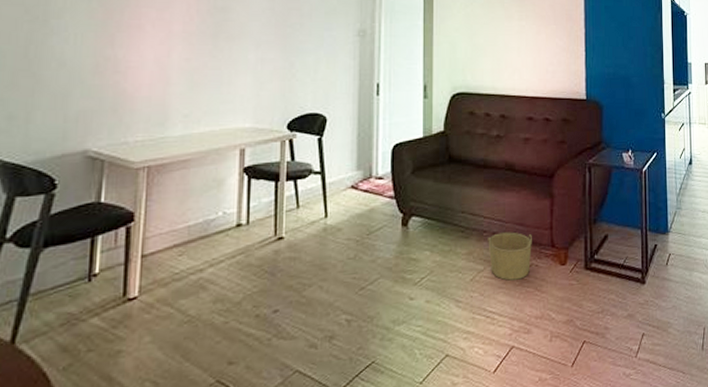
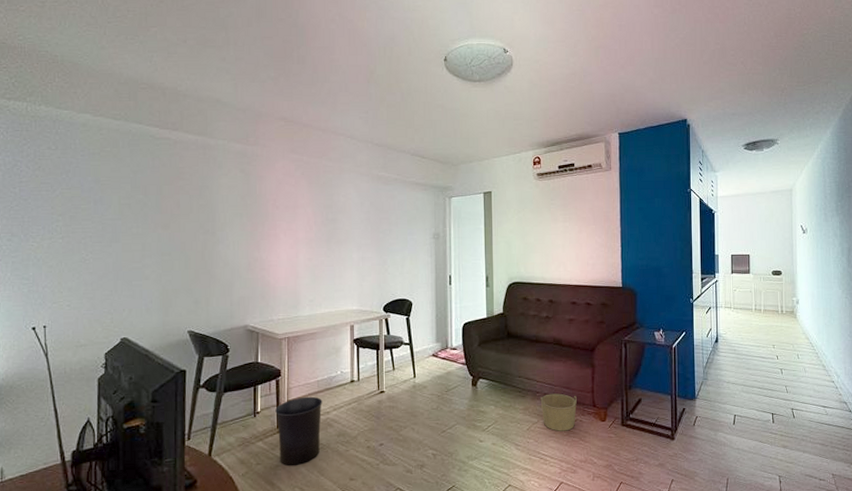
waste bin: none [122,248,194,350] -> present [275,396,322,466]

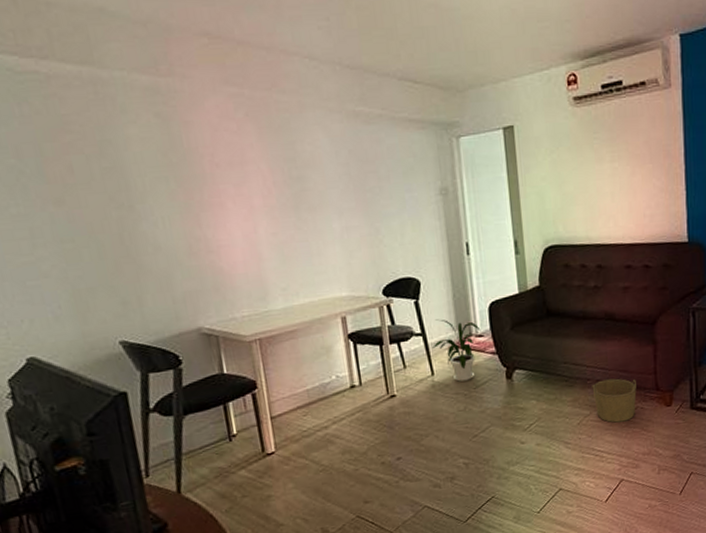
waste bin: present [275,396,322,466] -> none [256,409,322,495]
house plant: none [417,333,455,385] -> present [432,319,481,382]

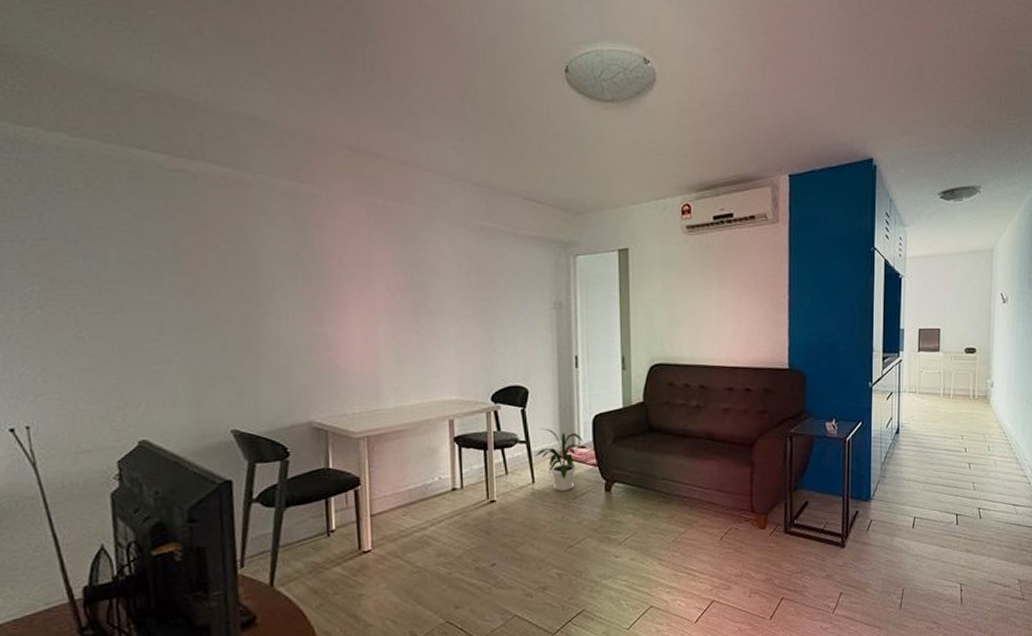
basket: present [592,378,637,423] -> none [688,497,732,542]

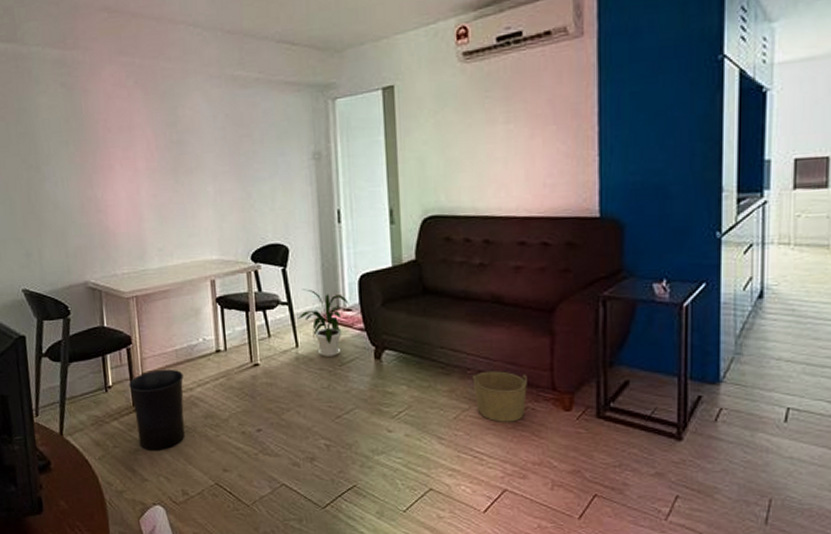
waste bin: none [355,509,416,594] -> present [129,369,185,450]
basket: none [688,497,732,542] -> present [472,371,527,422]

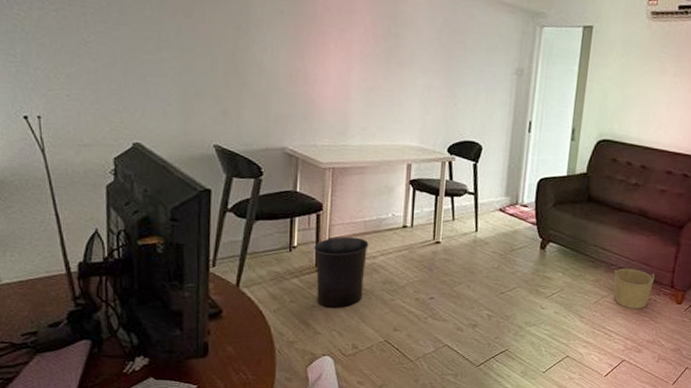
house plant: present [298,289,349,357] -> none [481,183,527,243]

